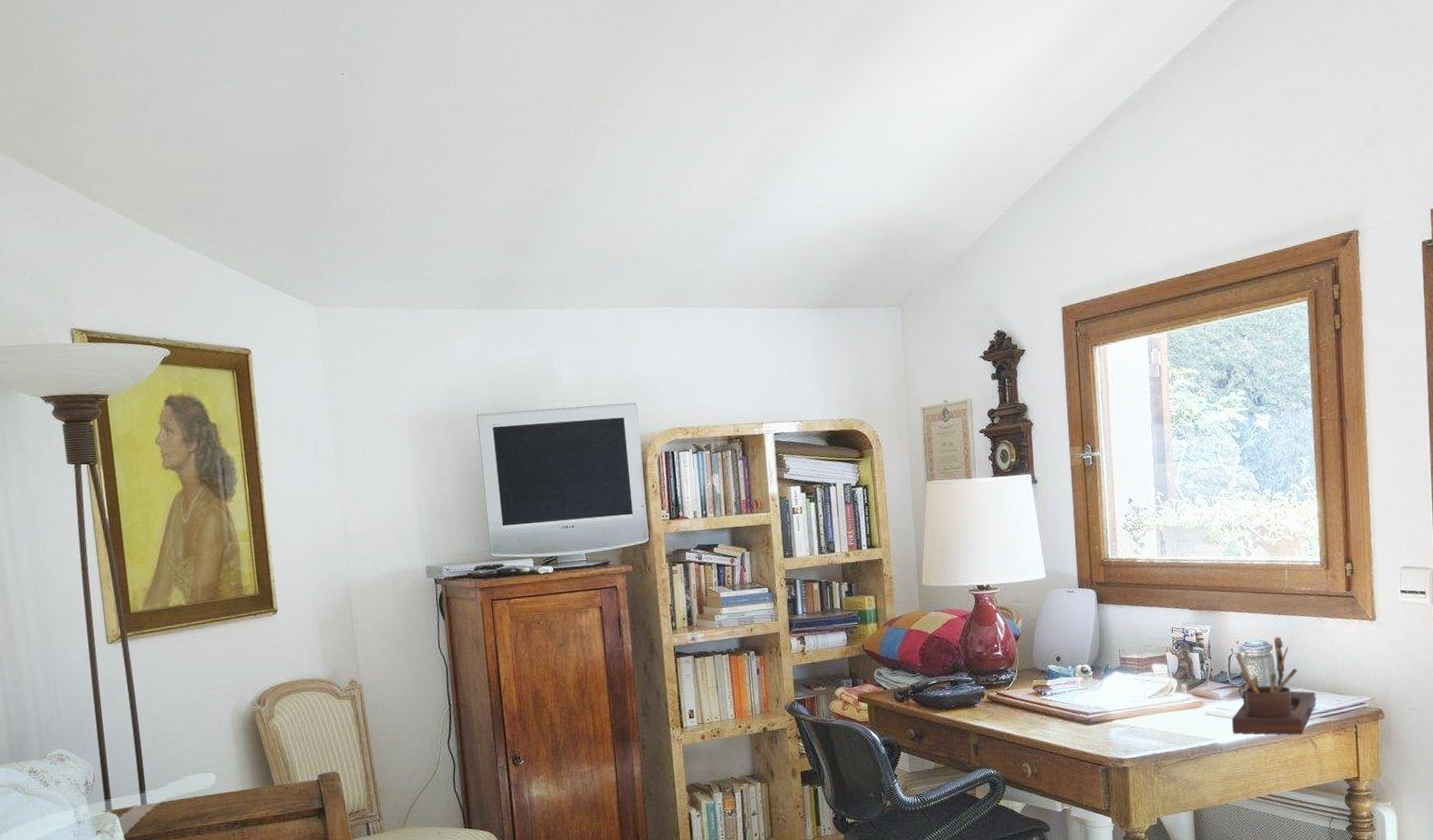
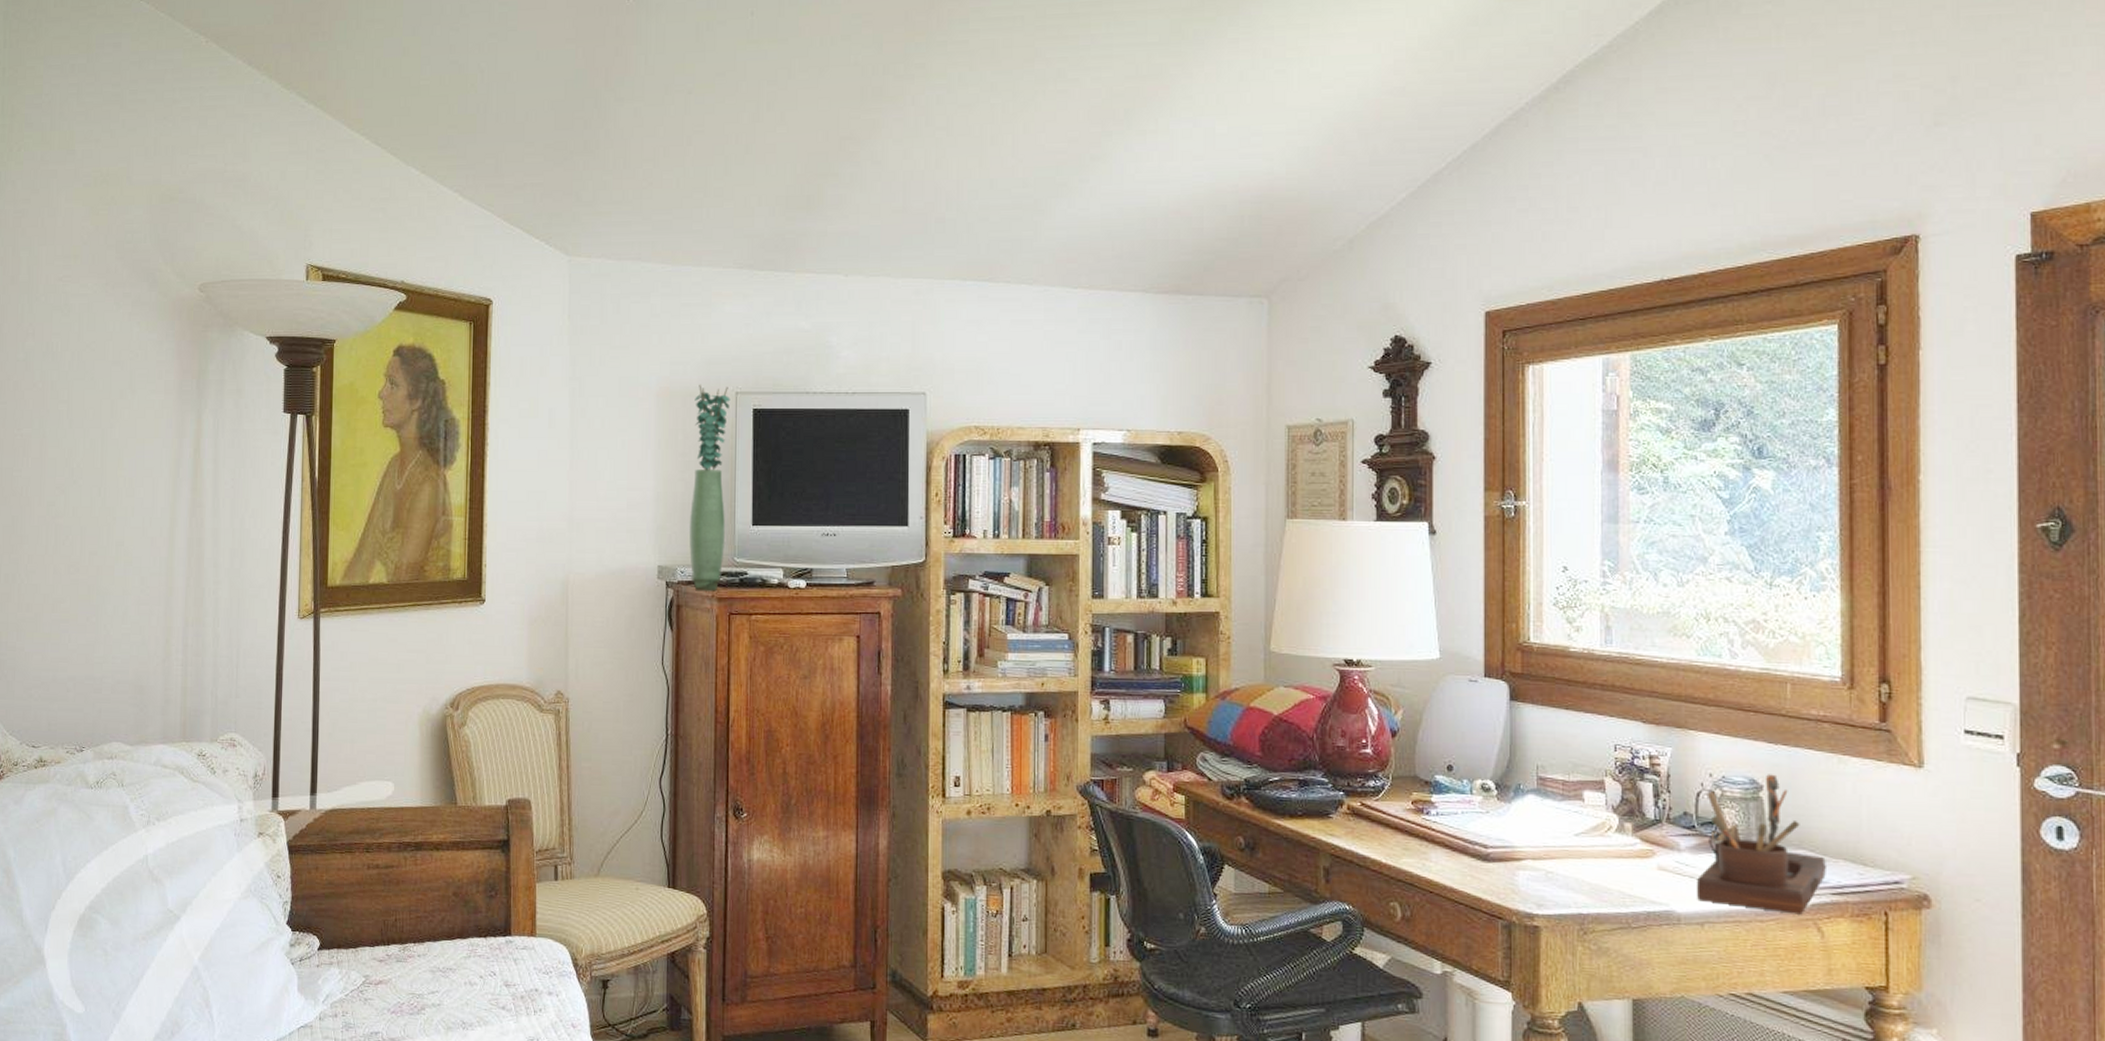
vase: none [442,410,482,584] -> present [689,384,731,592]

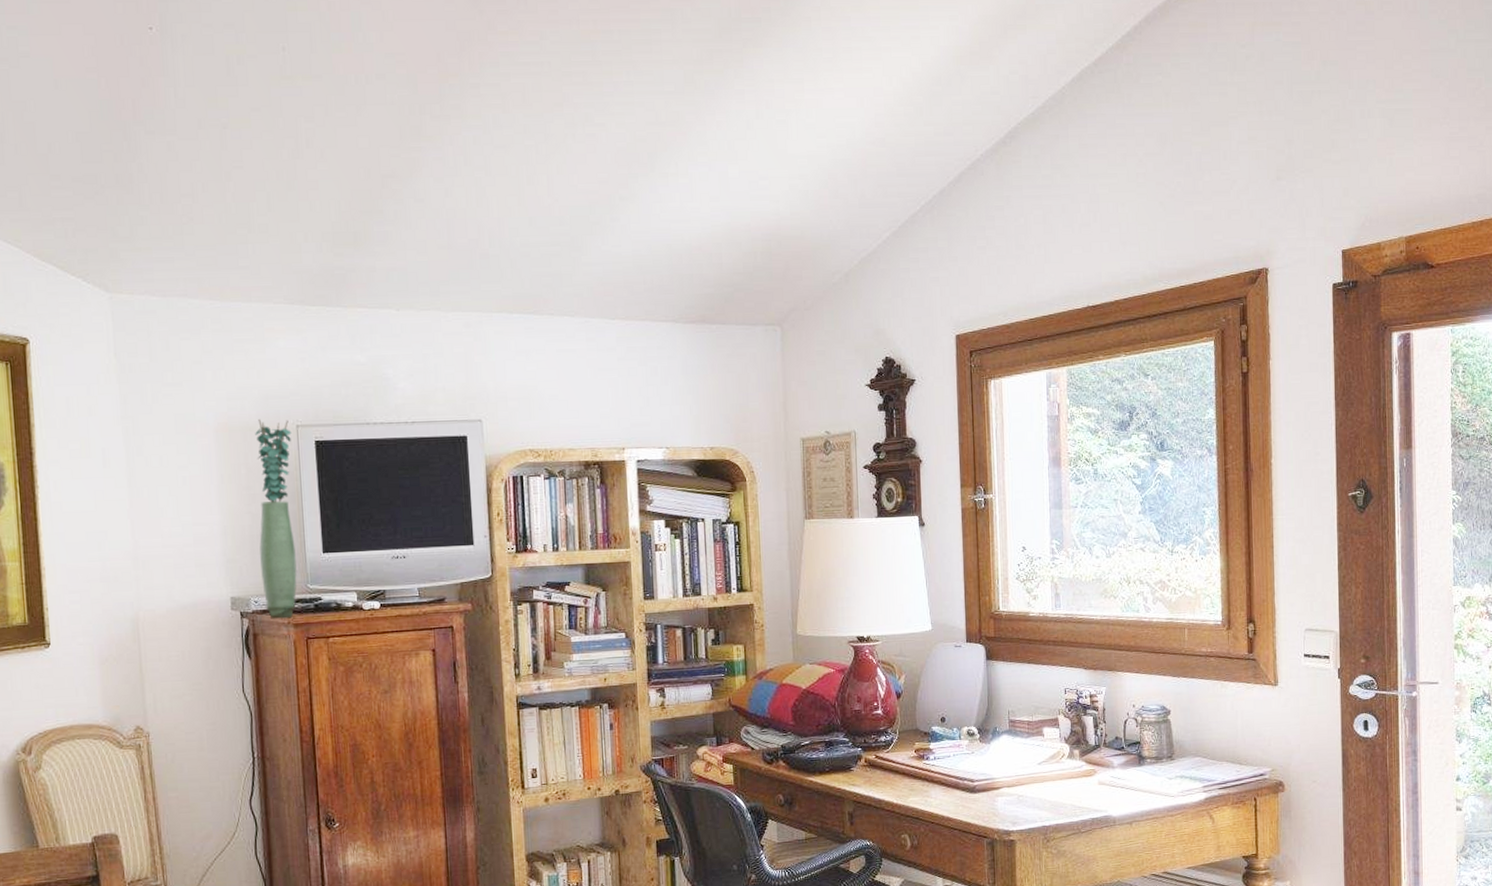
desk organizer: present [1697,774,1826,915] -> none [1126,701,1215,808]

